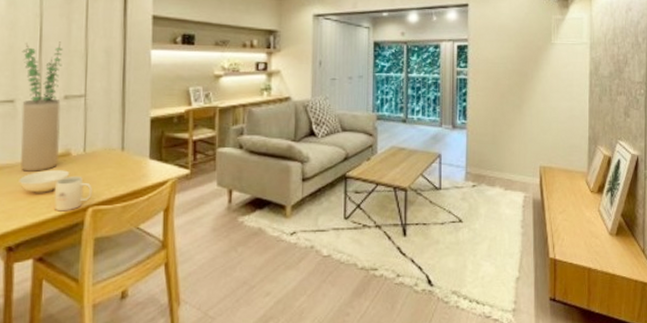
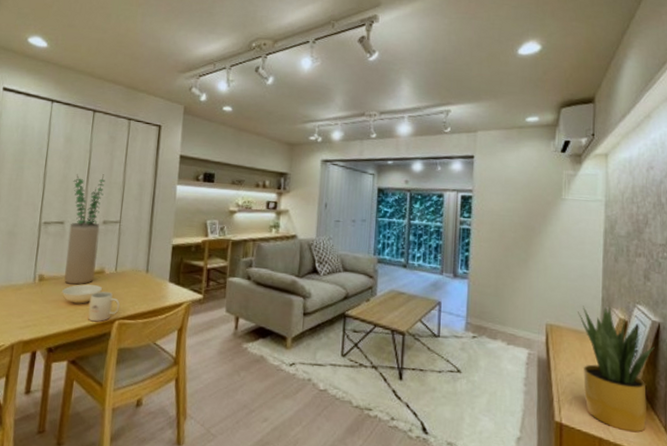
planter: none [568,143,634,259] -> present [578,305,655,433]

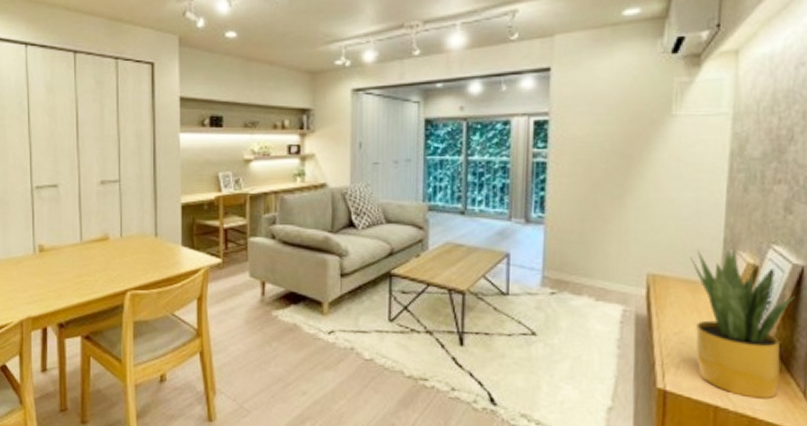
bowl: present [62,284,103,304] -> none [65,253,109,275]
vase: present [64,174,105,285] -> none [61,126,98,254]
mug: present [88,291,121,322] -> none [96,259,131,294]

